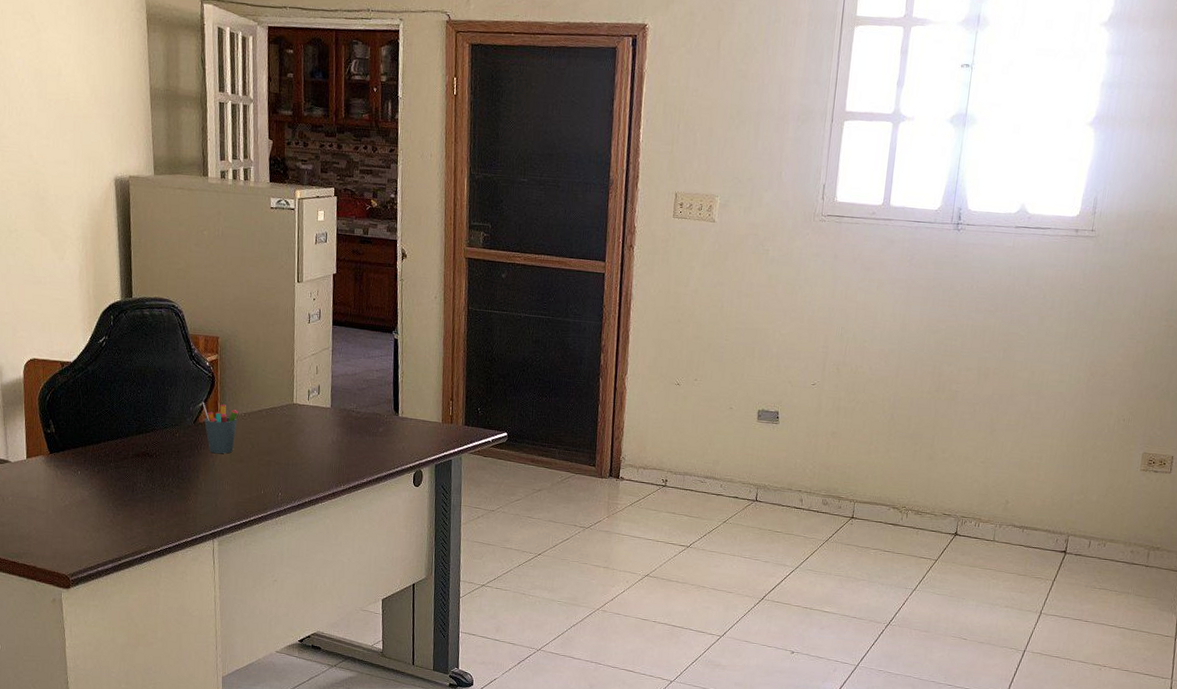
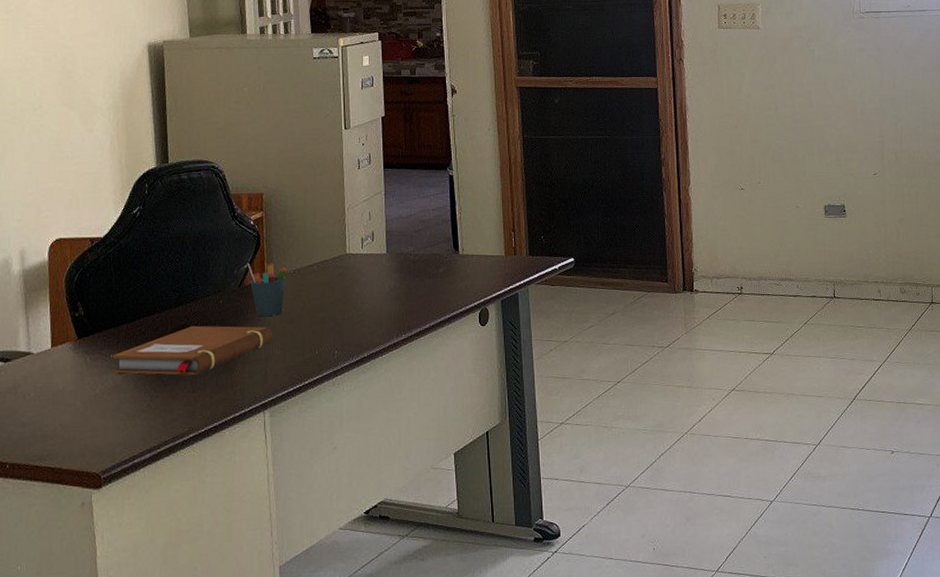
notebook: none [80,454,223,499] -> present [112,325,273,375]

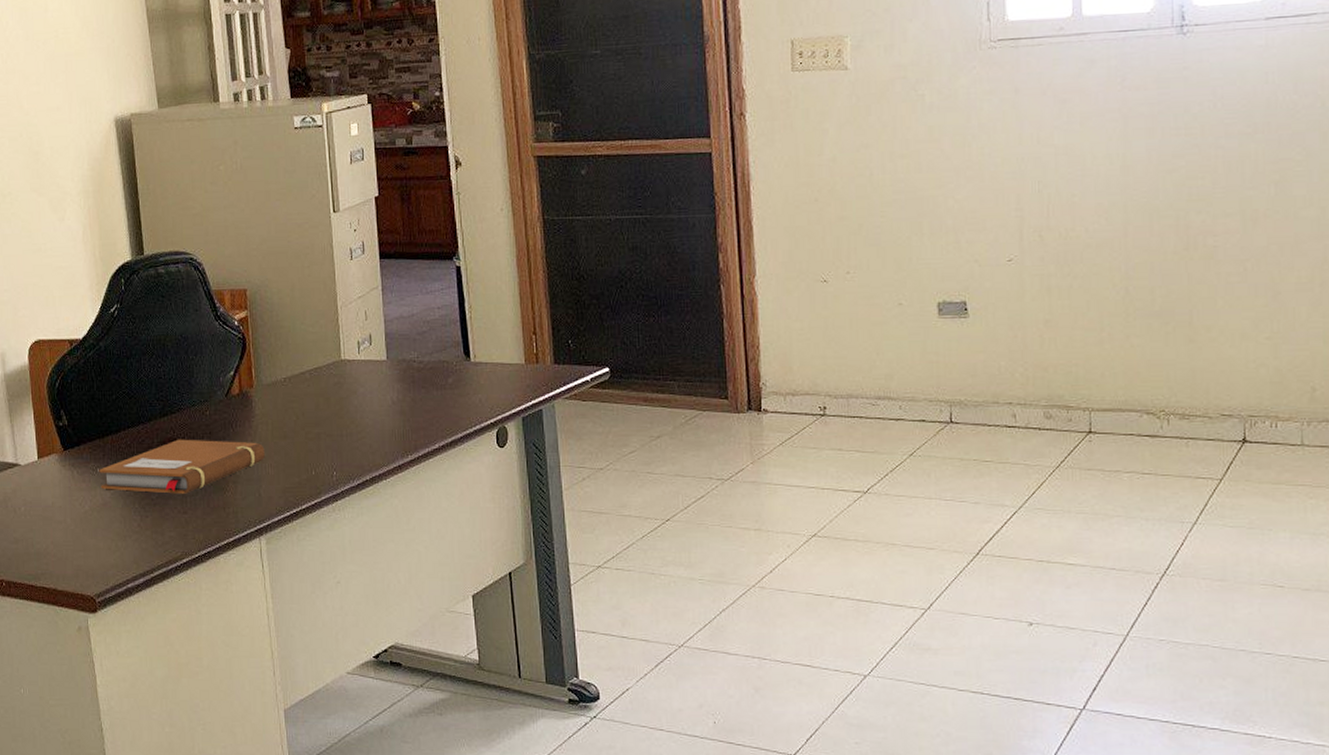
pen holder: present [247,263,287,317] -> none [233,369,277,431]

